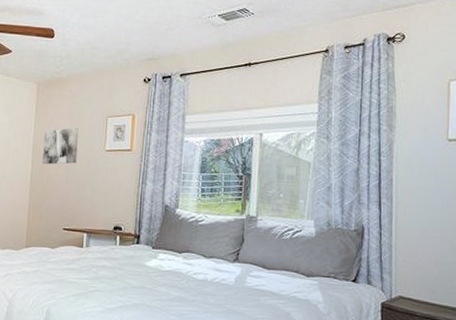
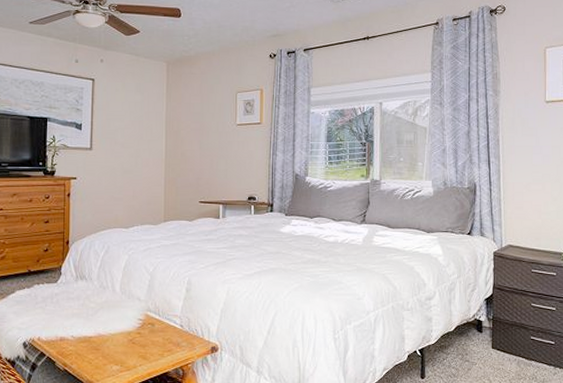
wall art: present [42,127,79,165] -> none [176,104,210,141]

